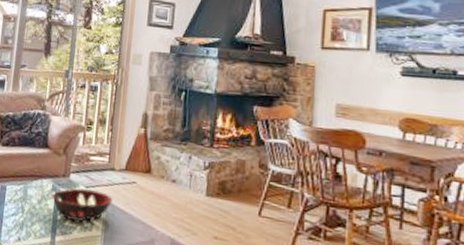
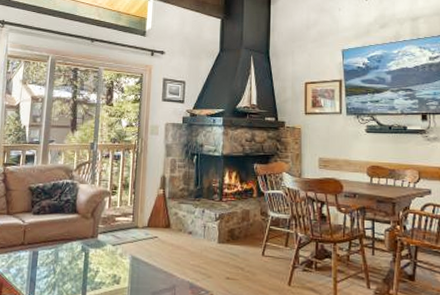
decorative bowl: present [51,188,113,222] -> none [81,247,137,277]

